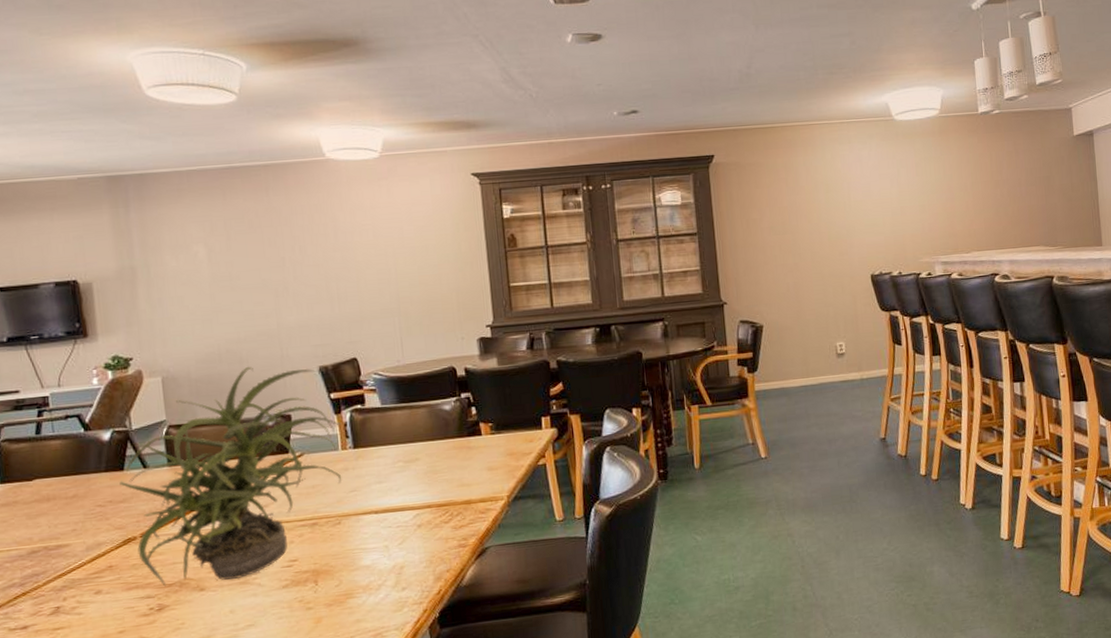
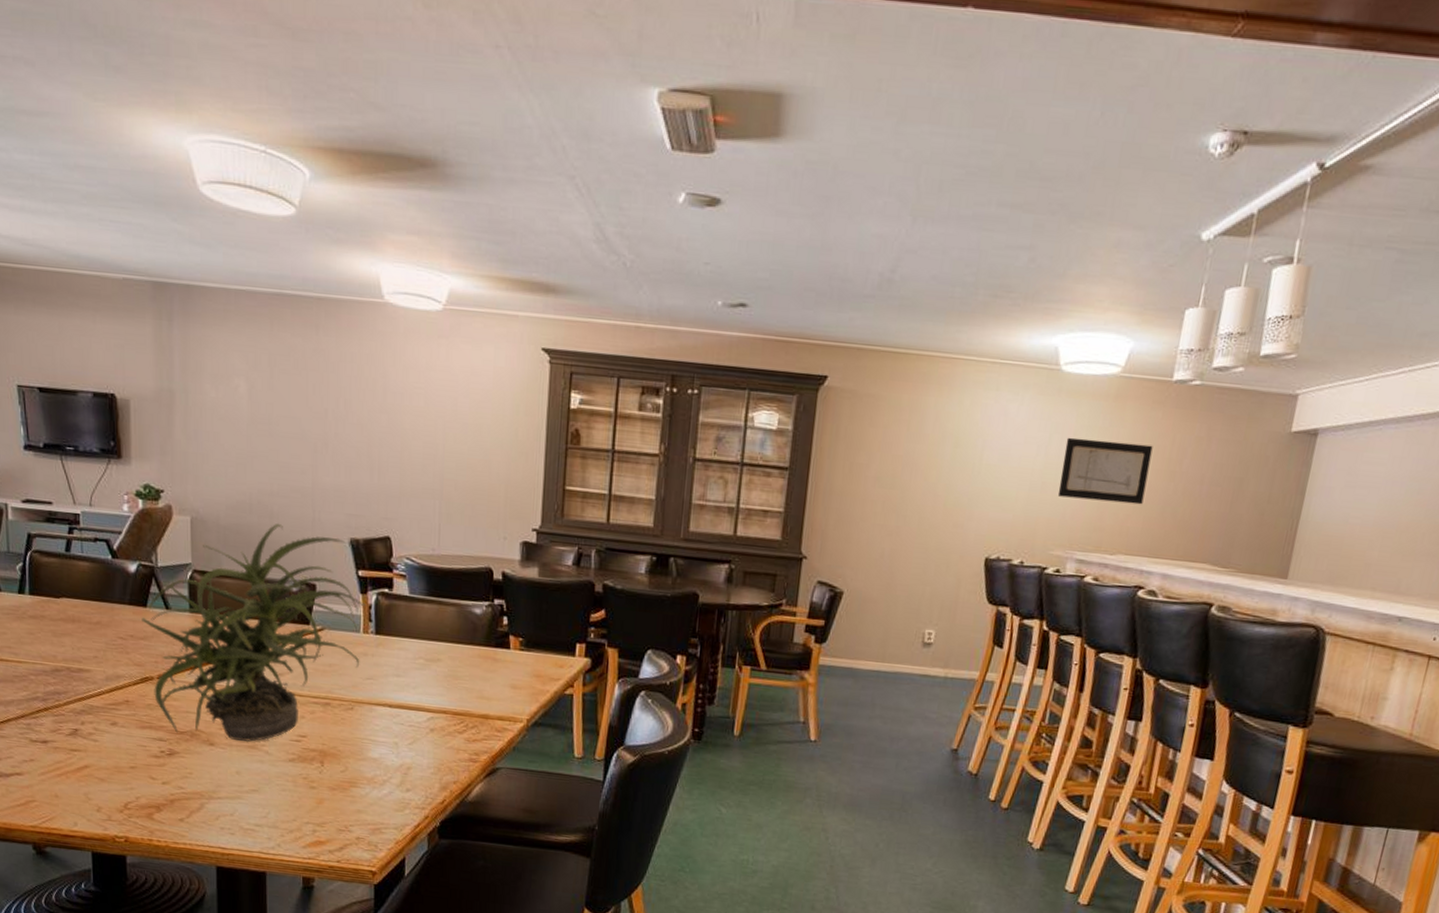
wall art: none [911,164,981,216] -> present [1057,437,1153,505]

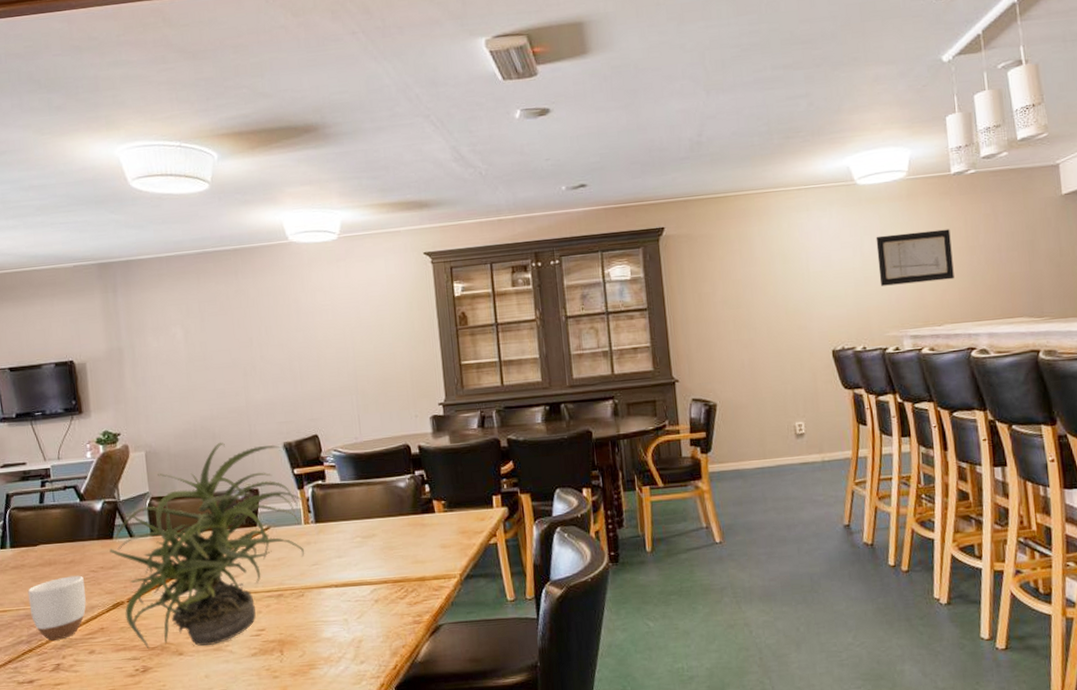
mug: none [46,638,111,704] -> present [28,575,86,641]

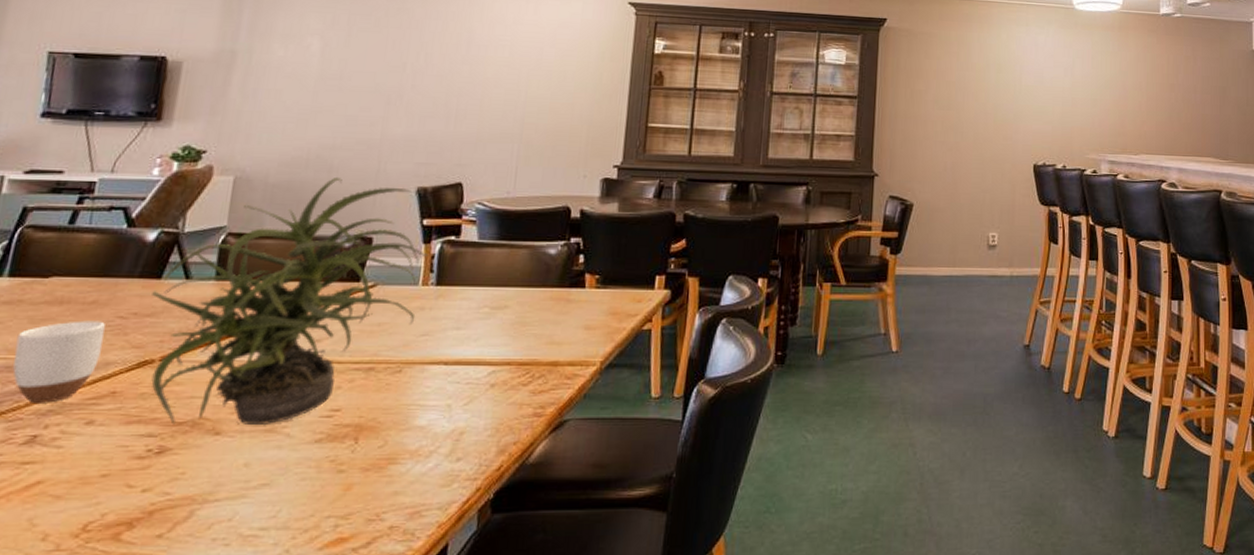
wall art: present [876,229,954,286] -> none [1086,60,1154,112]

